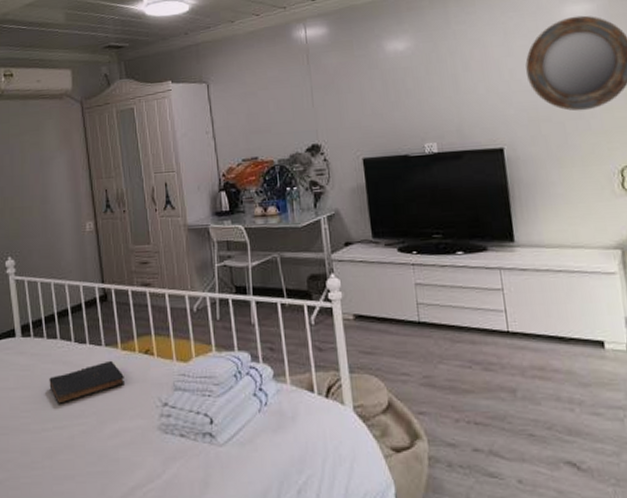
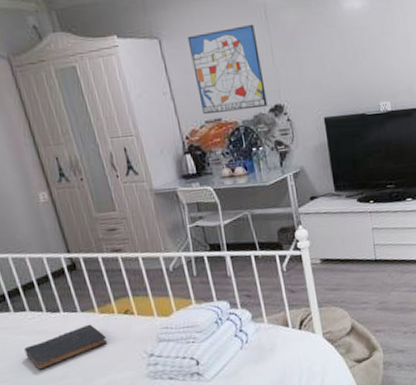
wall art: none [232,67,305,153] -> present [187,24,268,115]

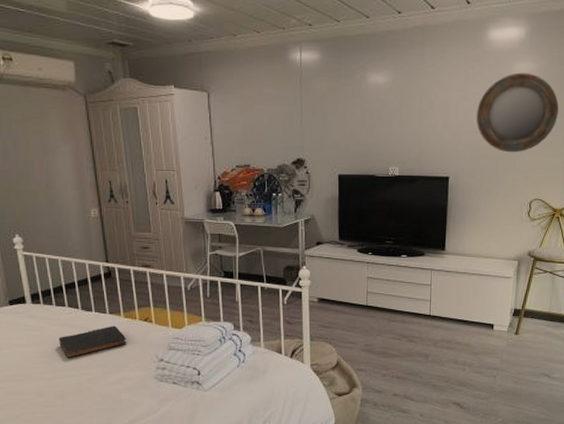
wall art: present [187,24,268,115] -> none [231,87,291,160]

